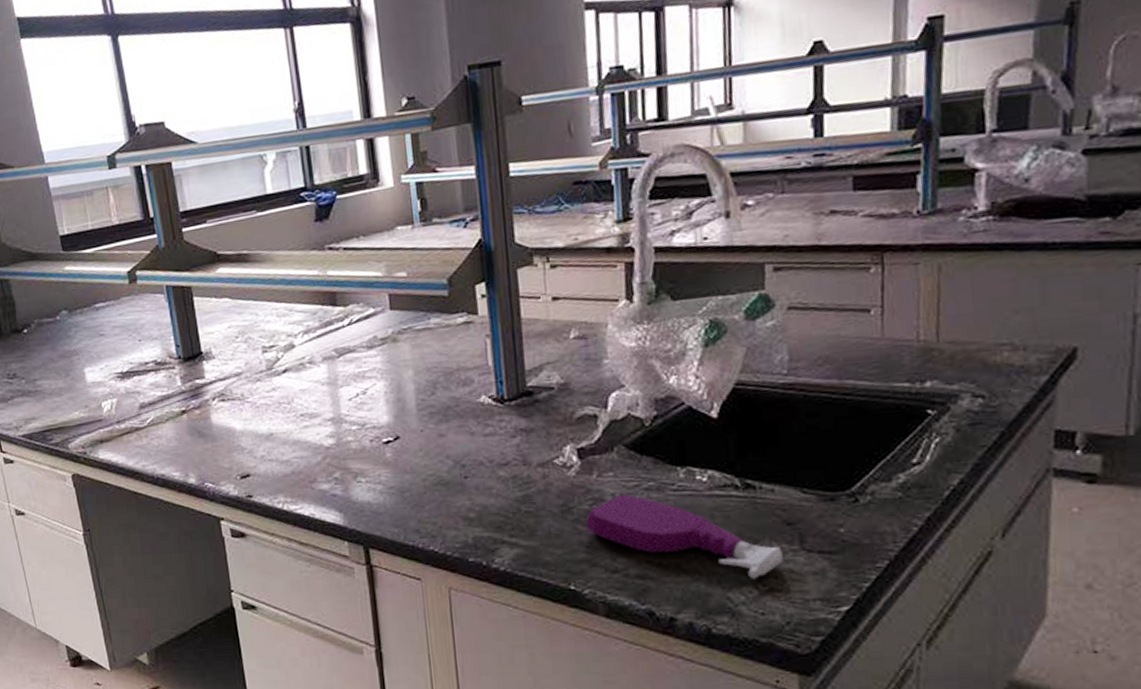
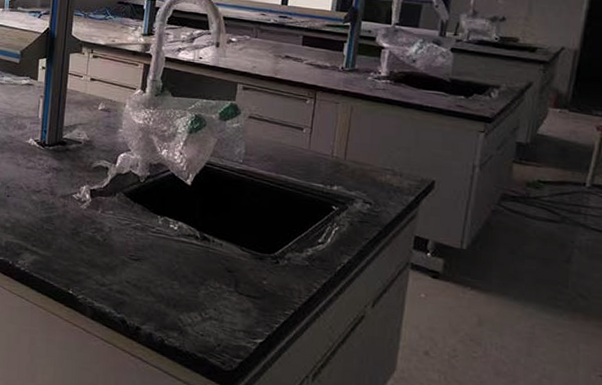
spray bottle: present [586,495,783,579] -> none [88,229,222,308]

